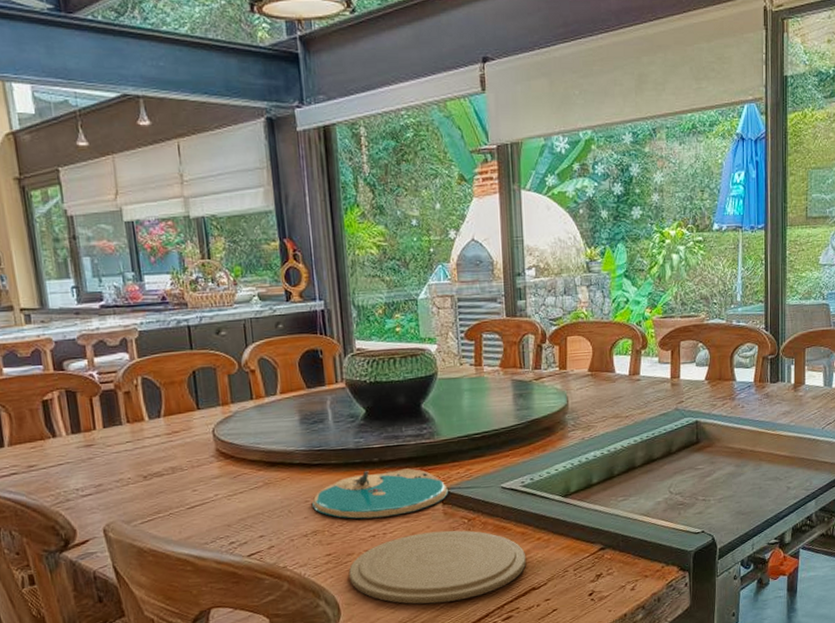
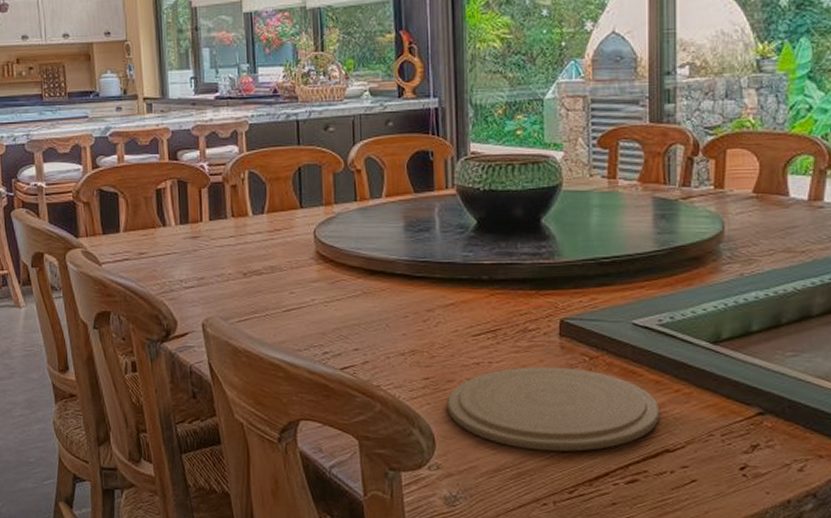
plate: present [312,468,448,519] -> none [412,289,567,343]

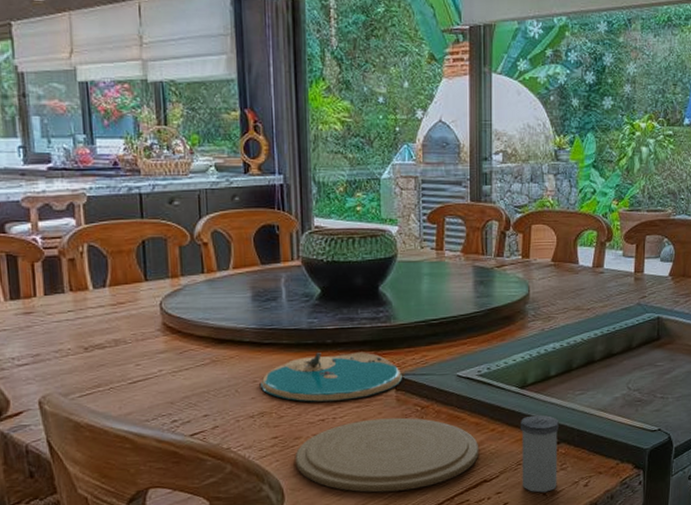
plate: none [412,289,567,343] -> present [261,352,402,402]
salt shaker: none [713,377,763,473] -> present [521,415,559,493]

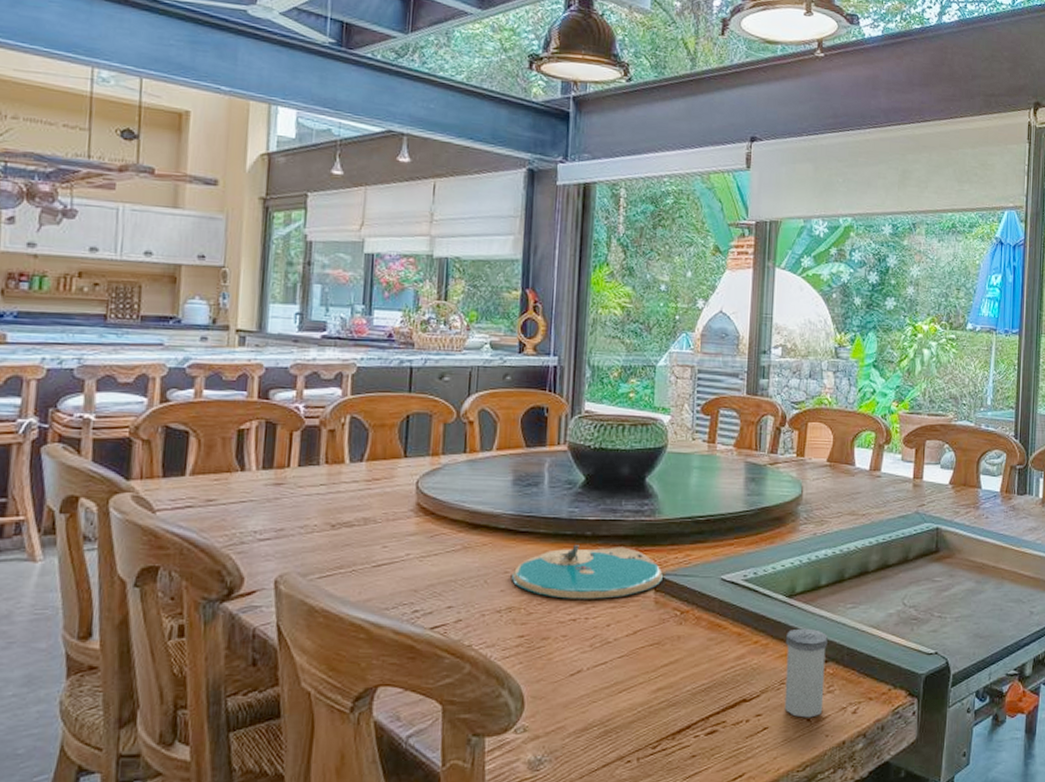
plate: present [295,417,479,493] -> none [539,622,740,707]

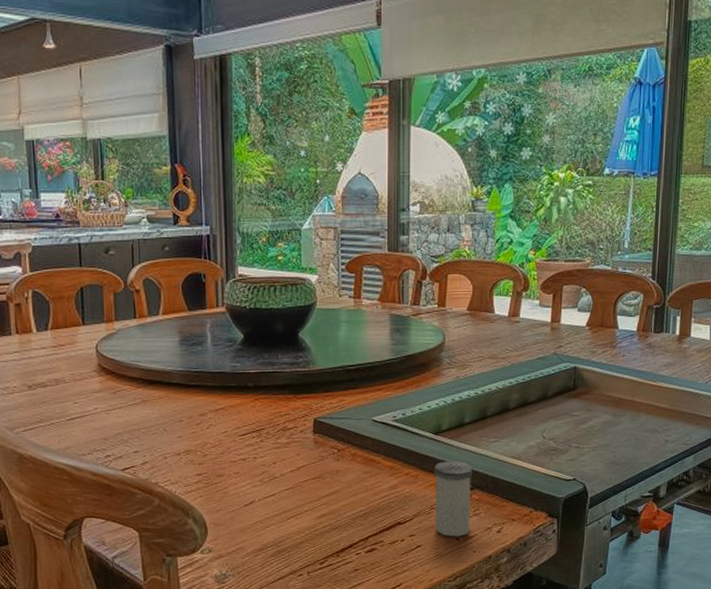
plate: present [512,545,663,599] -> none [187,395,320,442]

